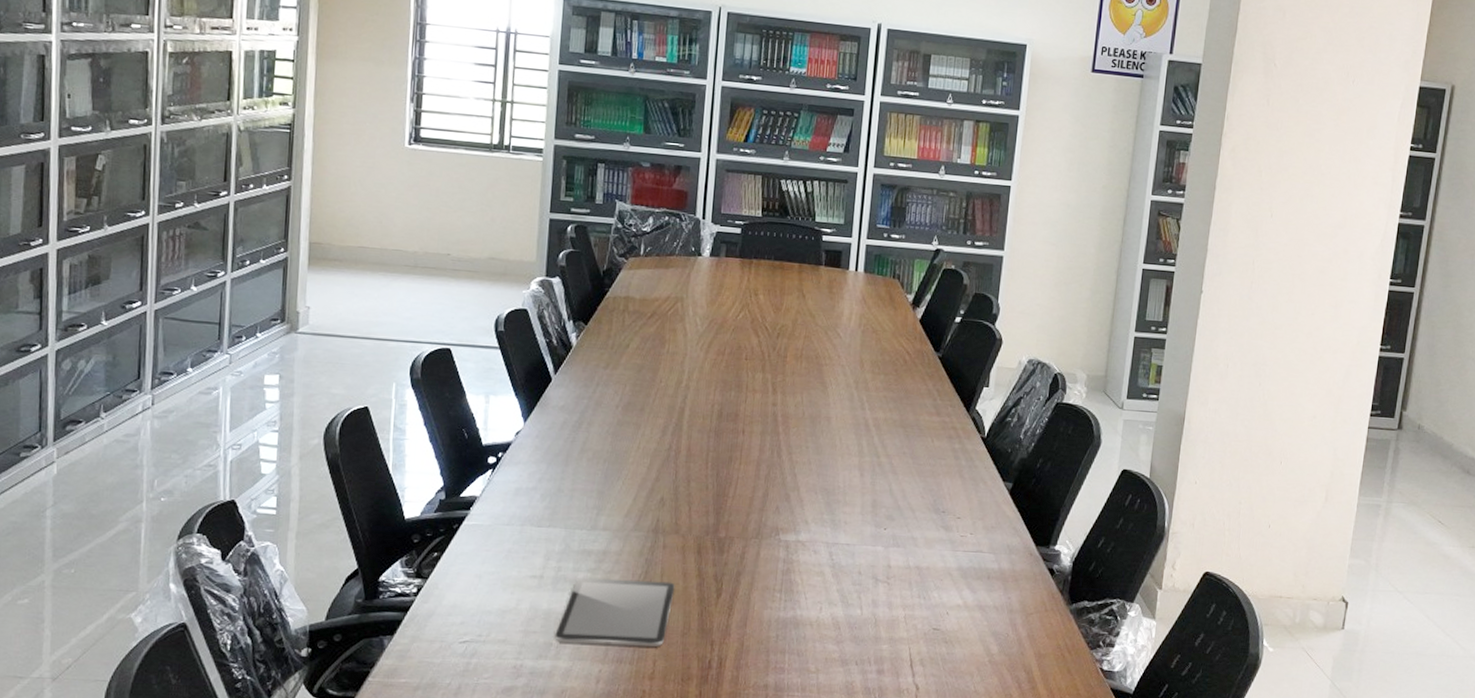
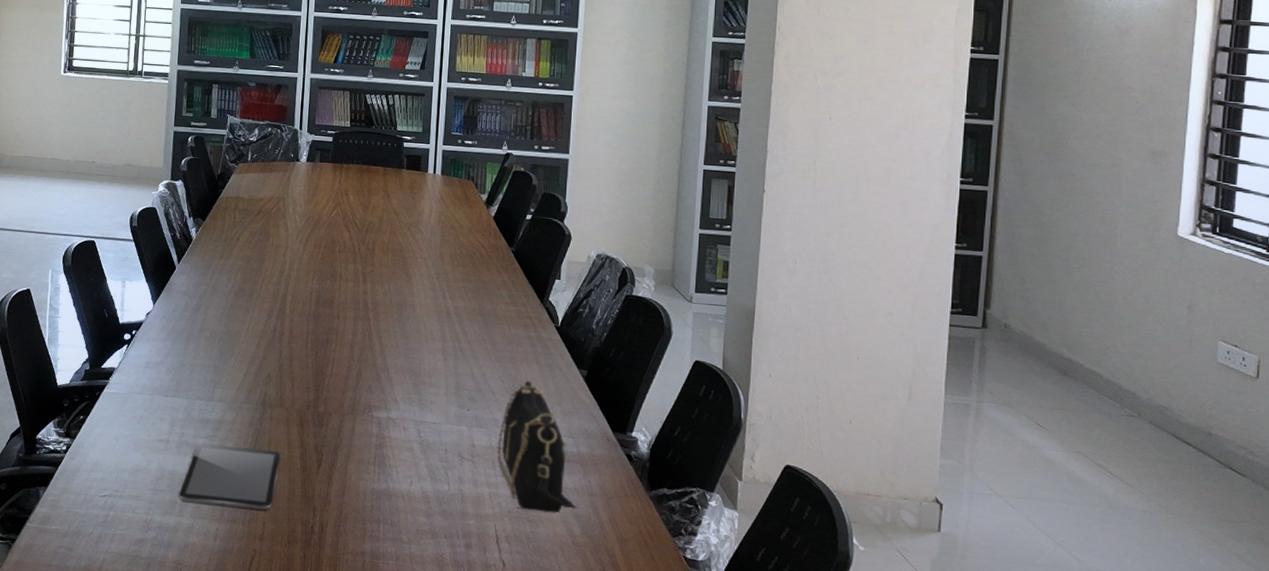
handbag: none [914,495,996,633] -> present [496,380,577,513]

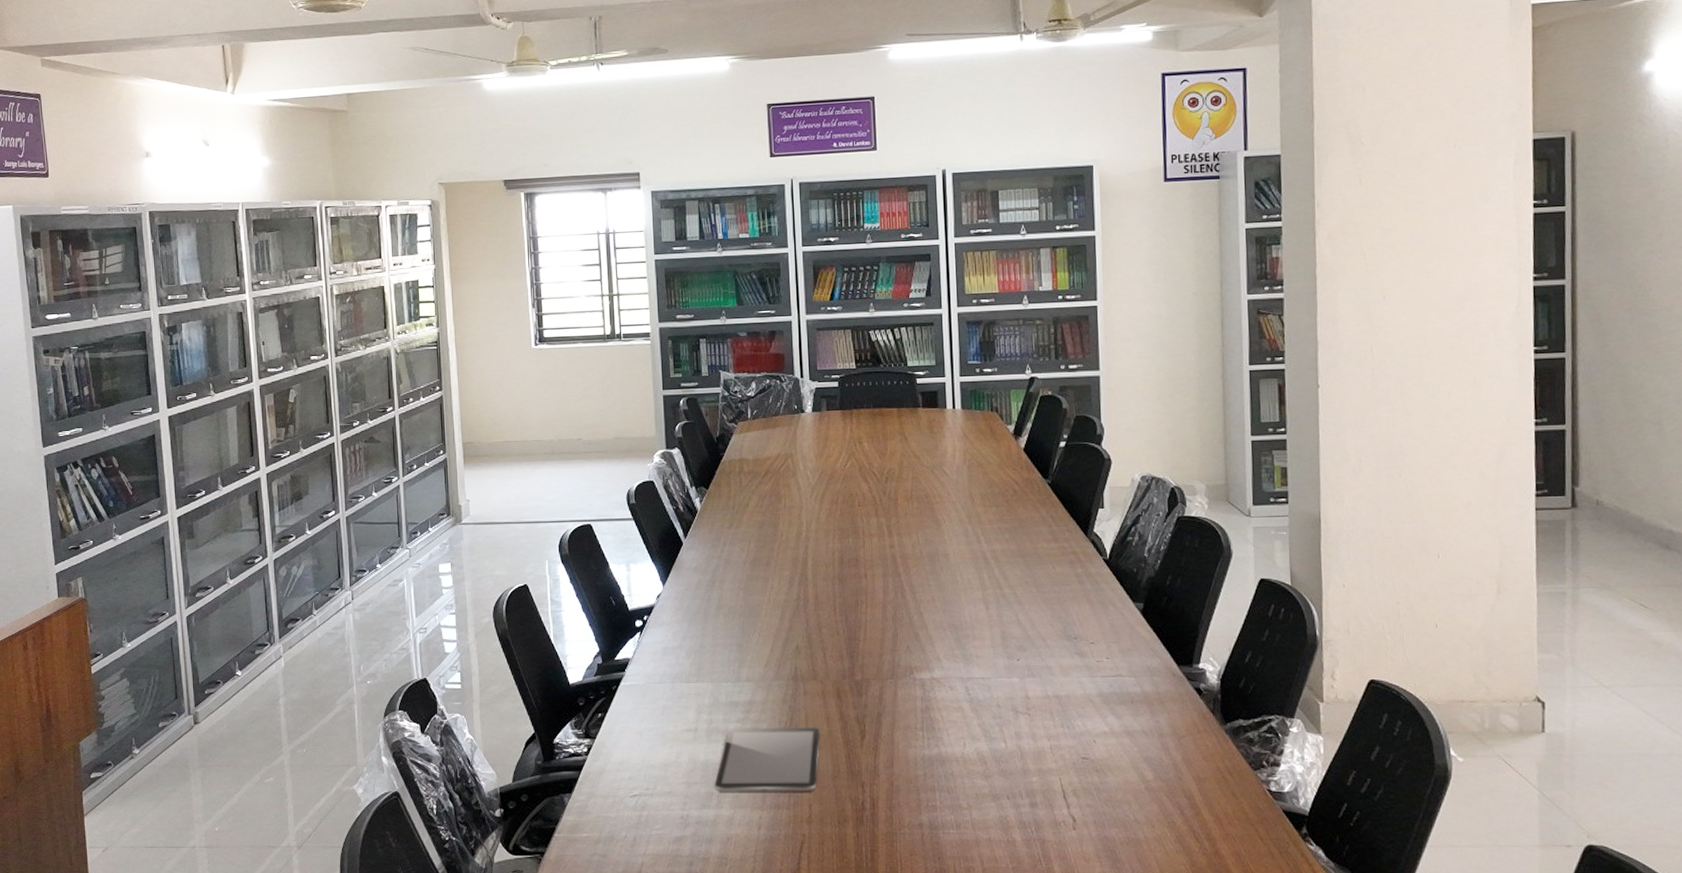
handbag: present [496,380,577,513] -> none [1053,621,1147,760]

